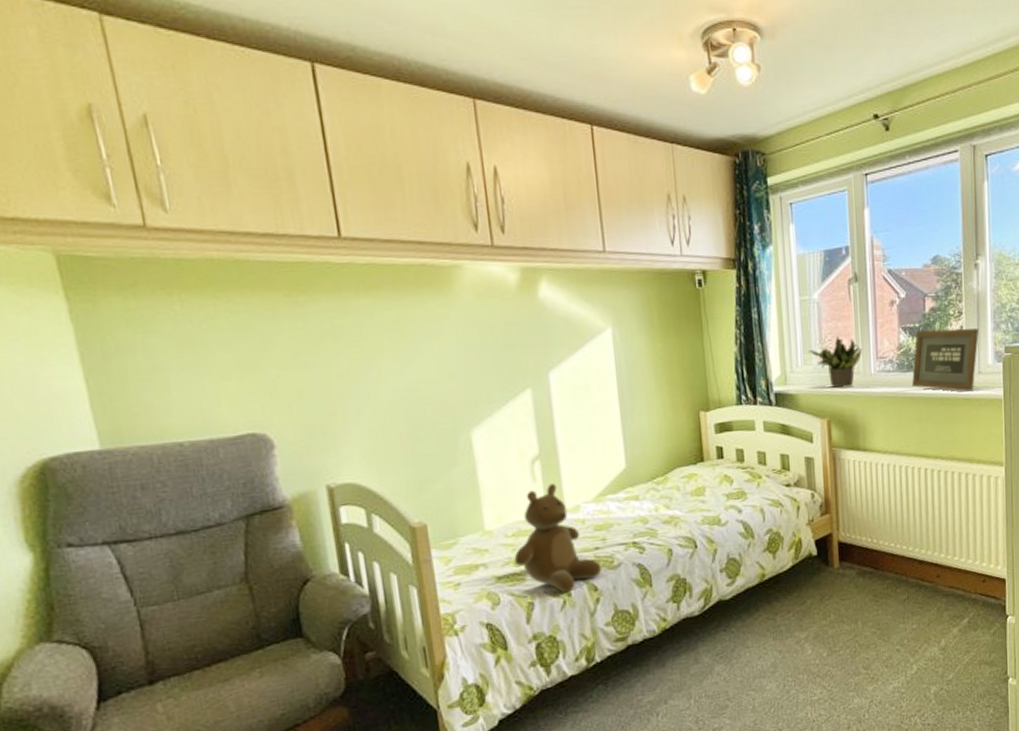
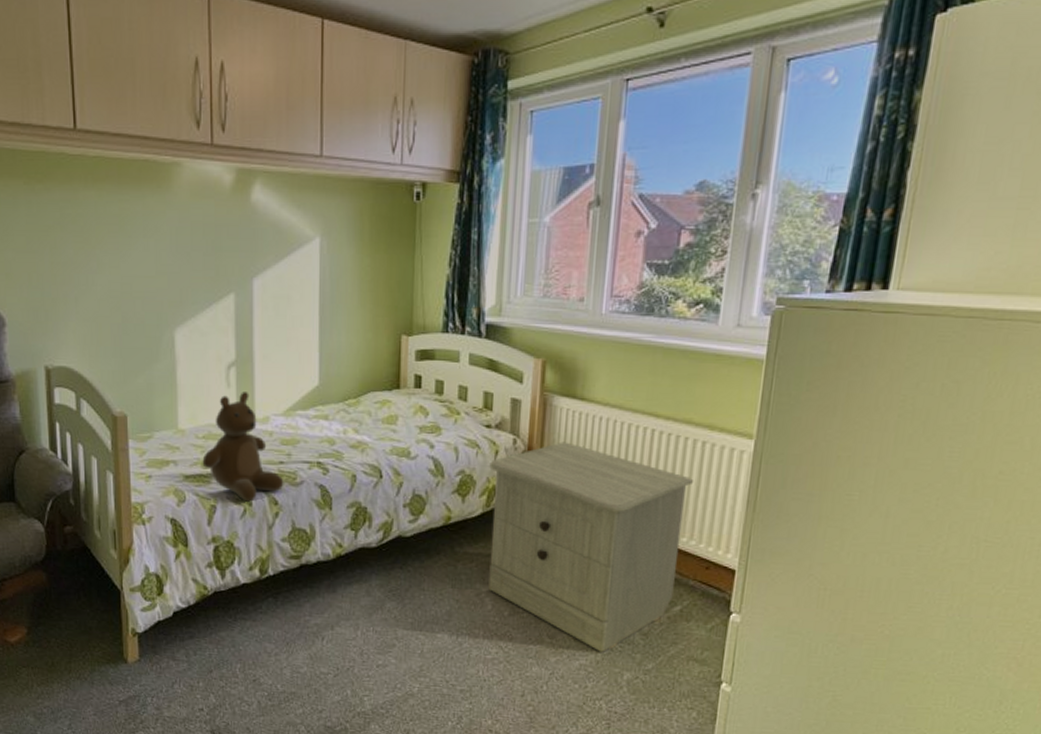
nightstand: none [793,490,964,673] -> present [488,442,694,652]
potted plant: present [808,337,863,388] -> none [530,267,595,327]
picture frame: present [912,328,979,392] -> none [650,269,745,346]

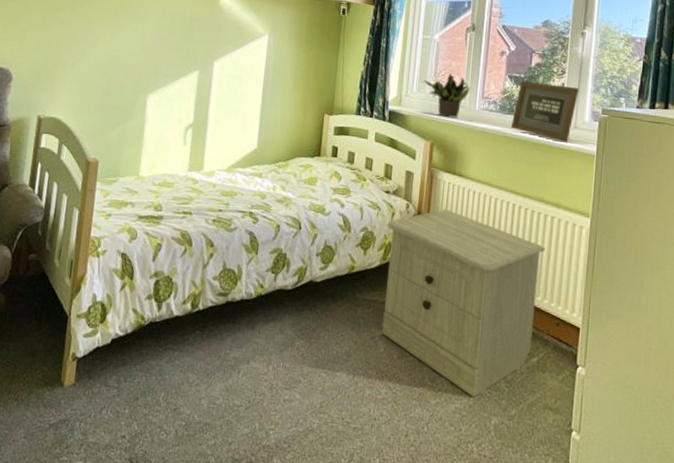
teddy bear: present [202,392,284,502] -> none [155,149,221,243]
potted plant: none [530,267,595,327] -> present [423,73,471,118]
picture frame: none [650,269,745,346] -> present [511,81,579,143]

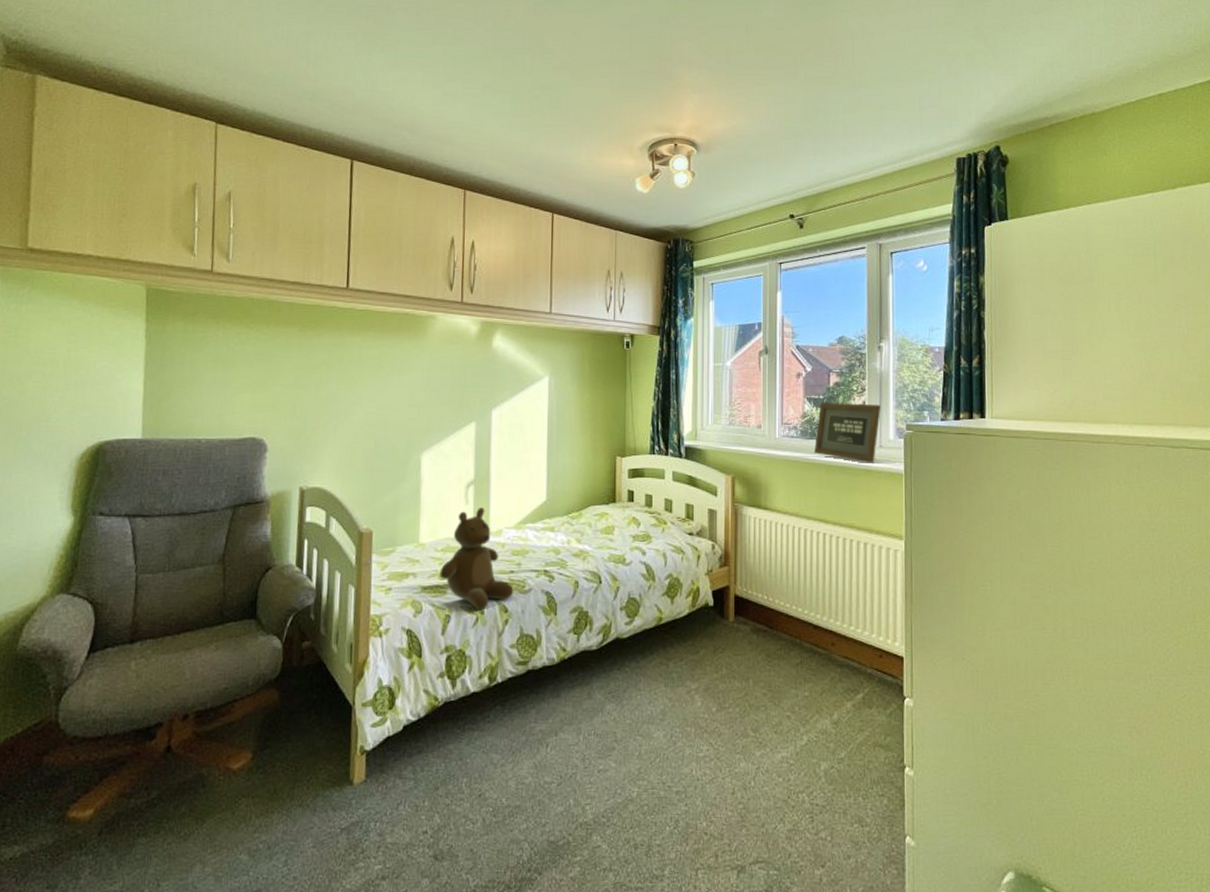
teddy bear: none [155,149,221,243] -> present [439,508,514,610]
nightstand: present [382,209,546,397] -> none [693,546,862,743]
potted plant: present [423,73,471,118] -> none [719,401,769,448]

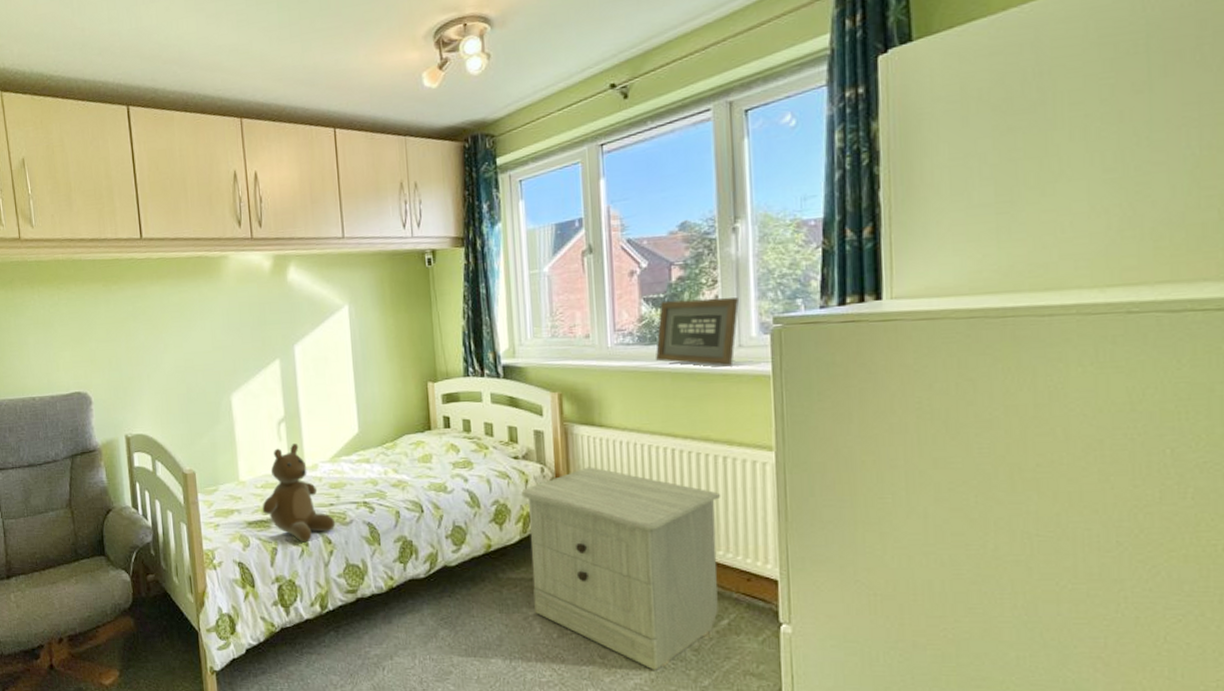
nightstand: none [693,546,862,743] -> present [521,467,721,670]

